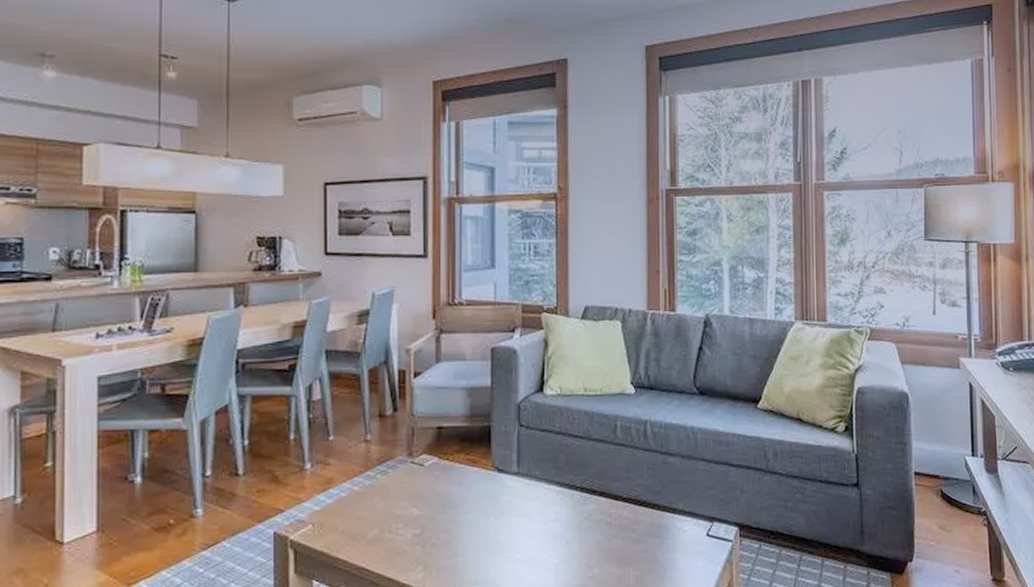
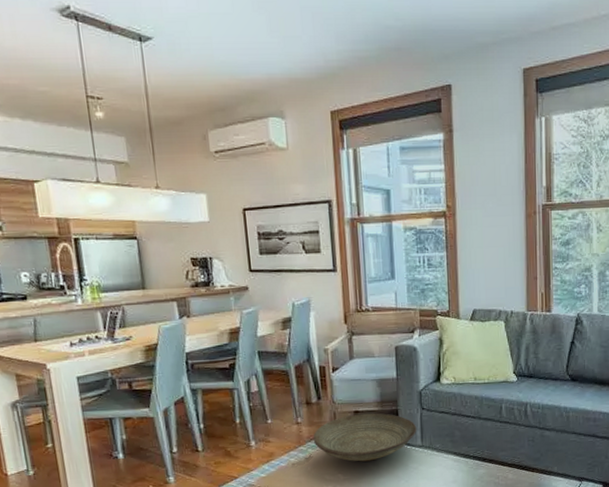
decorative bowl: none [384,429,513,494] -> present [313,412,417,463]

